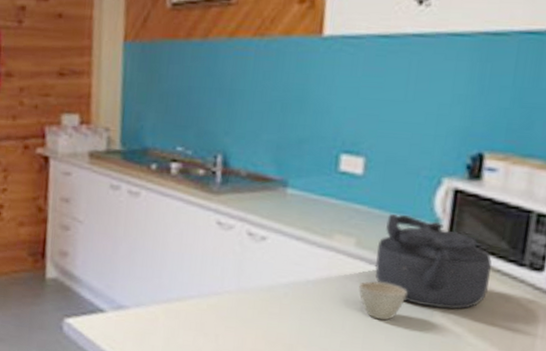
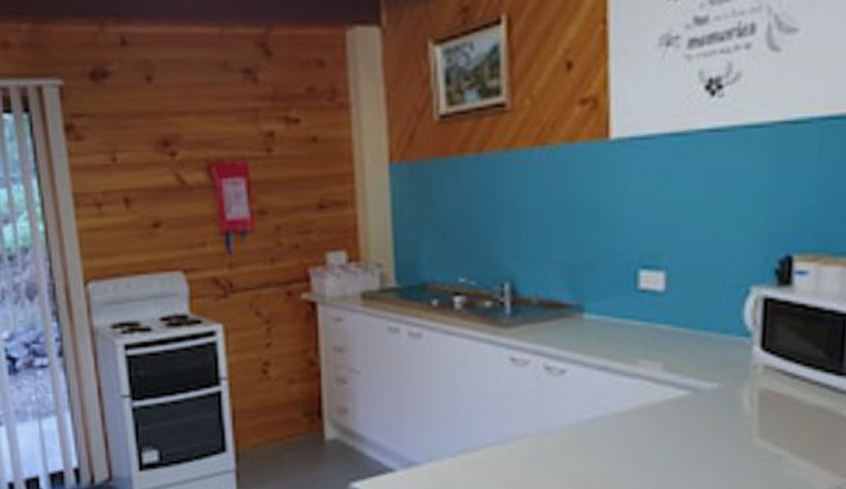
cup: present [359,280,408,321] -> none [670,406,722,449]
kettle: present [375,214,492,309] -> none [686,332,810,430]

